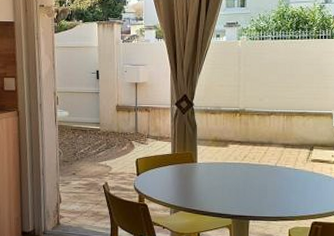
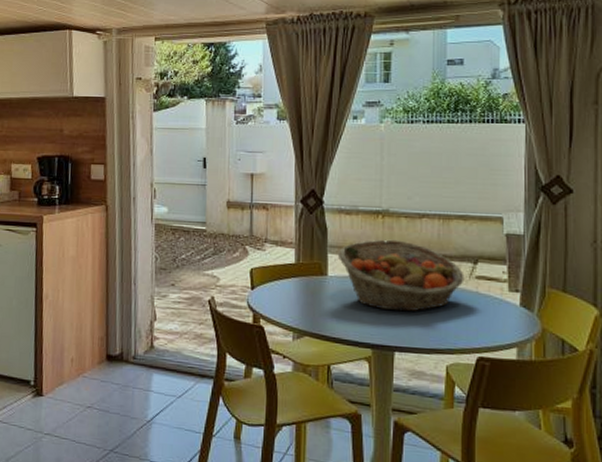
fruit basket: none [205,133,303,189] -> present [337,239,464,312]

